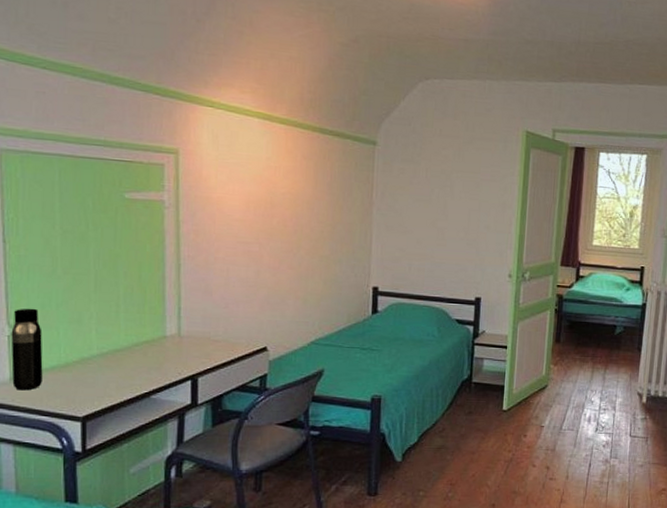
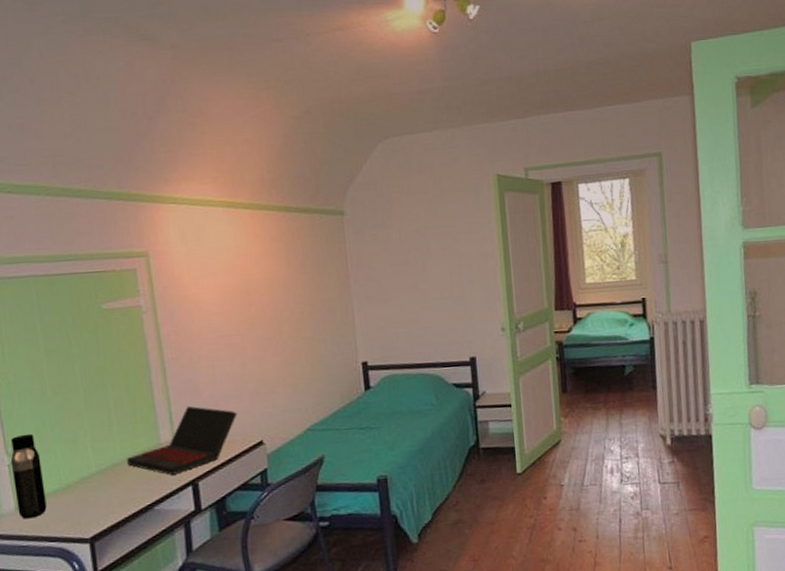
laptop: none [130,304,246,368] -> present [127,405,238,475]

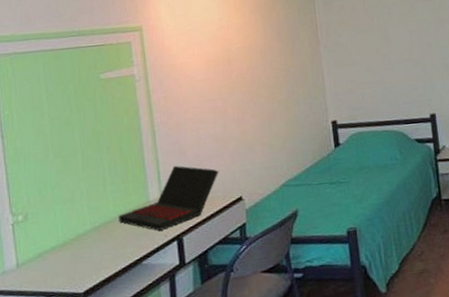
water bottle: present [10,433,47,519] -> none [14,194,45,276]

